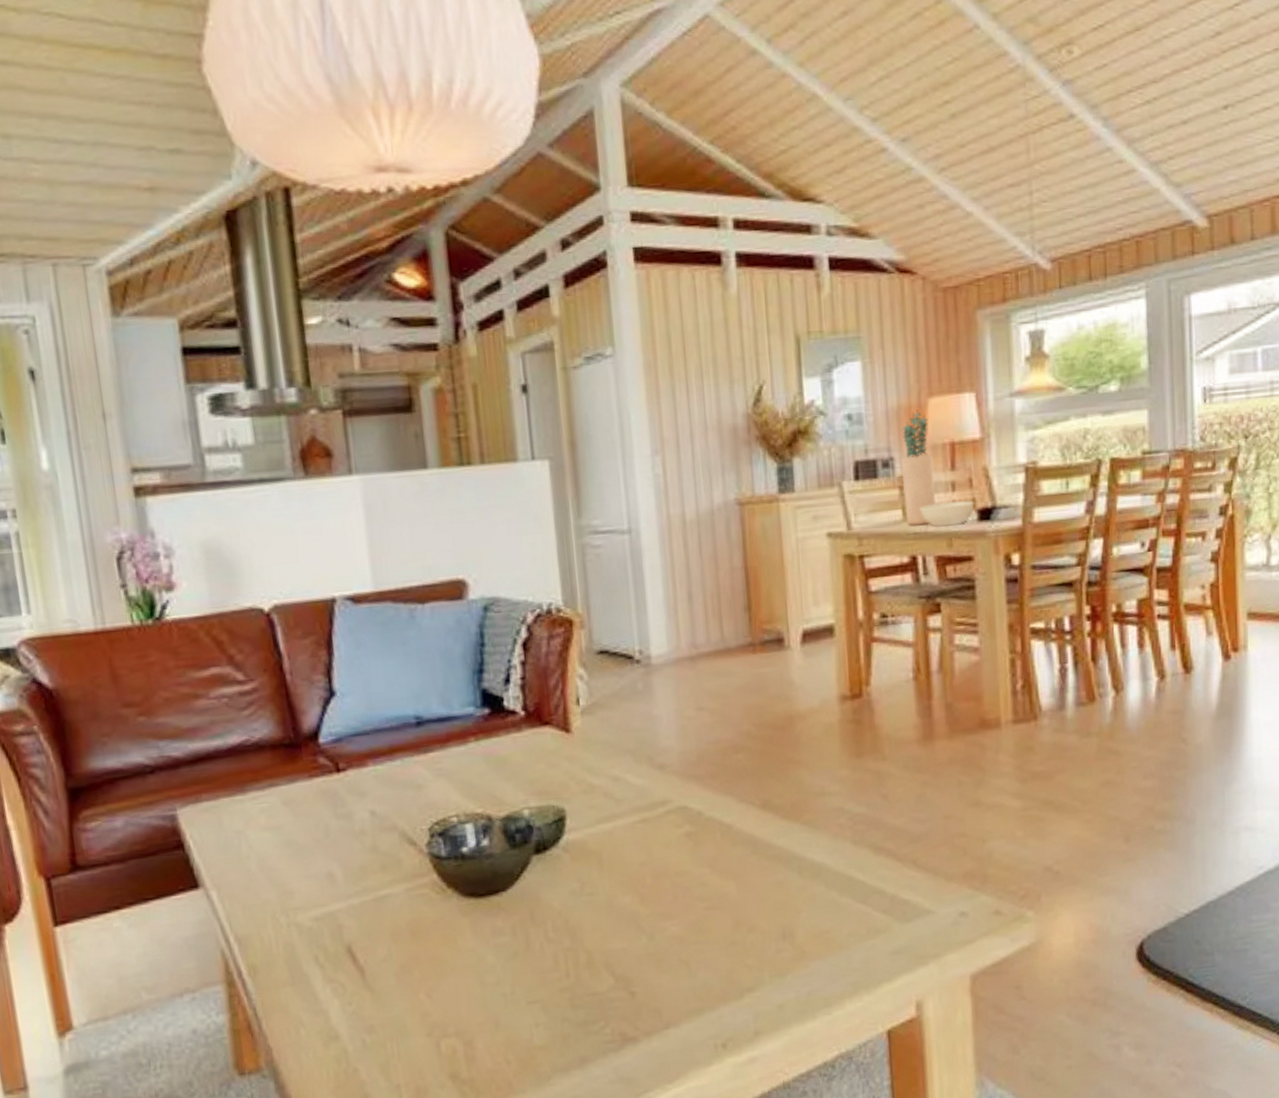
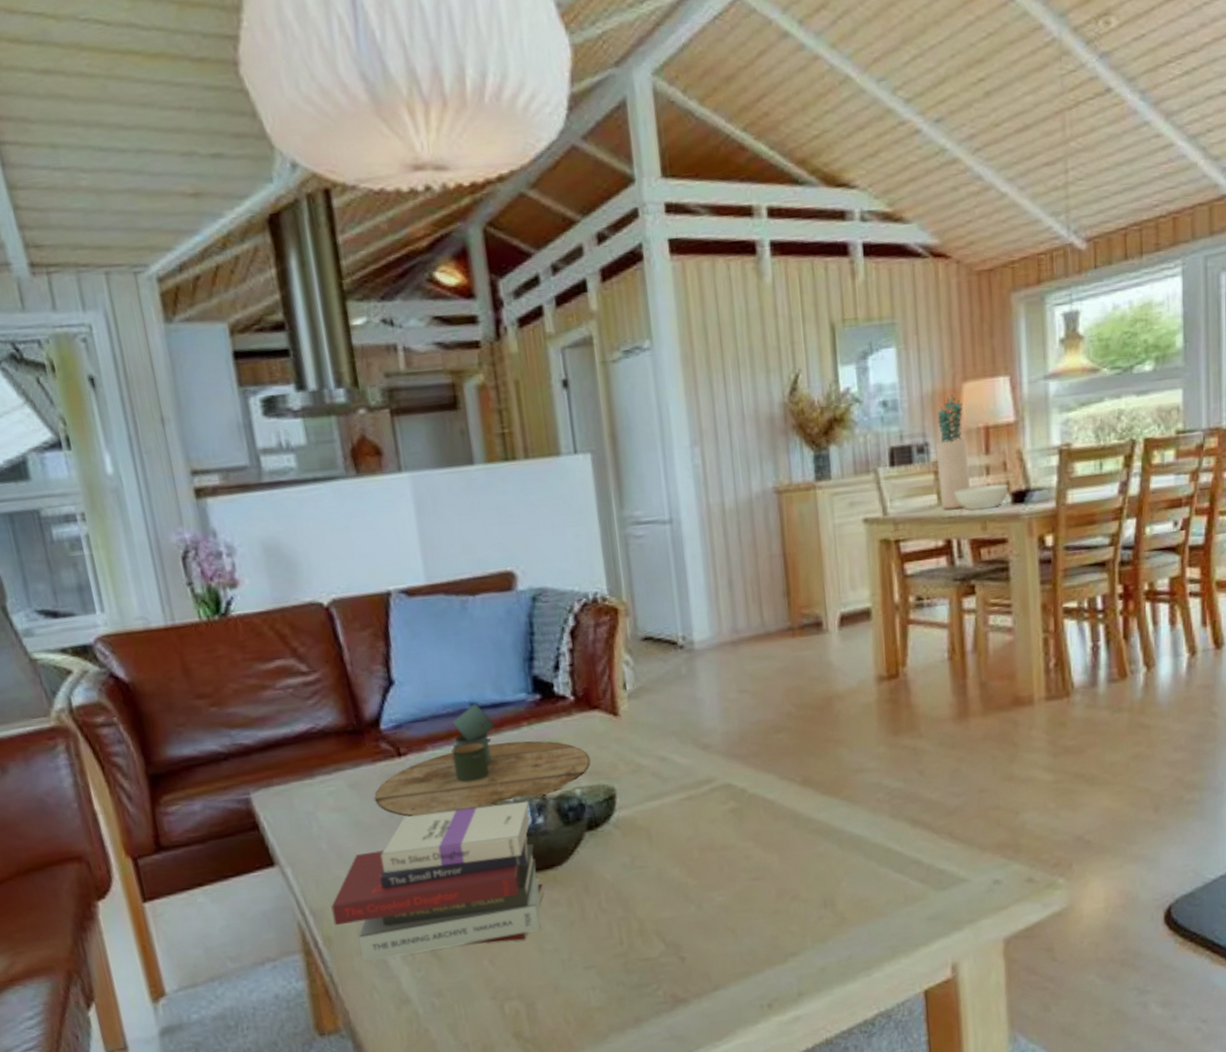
books: none [258,821,487,994] -> present [331,800,544,962]
decorative tray: none [310,717,540,837] -> present [374,703,590,817]

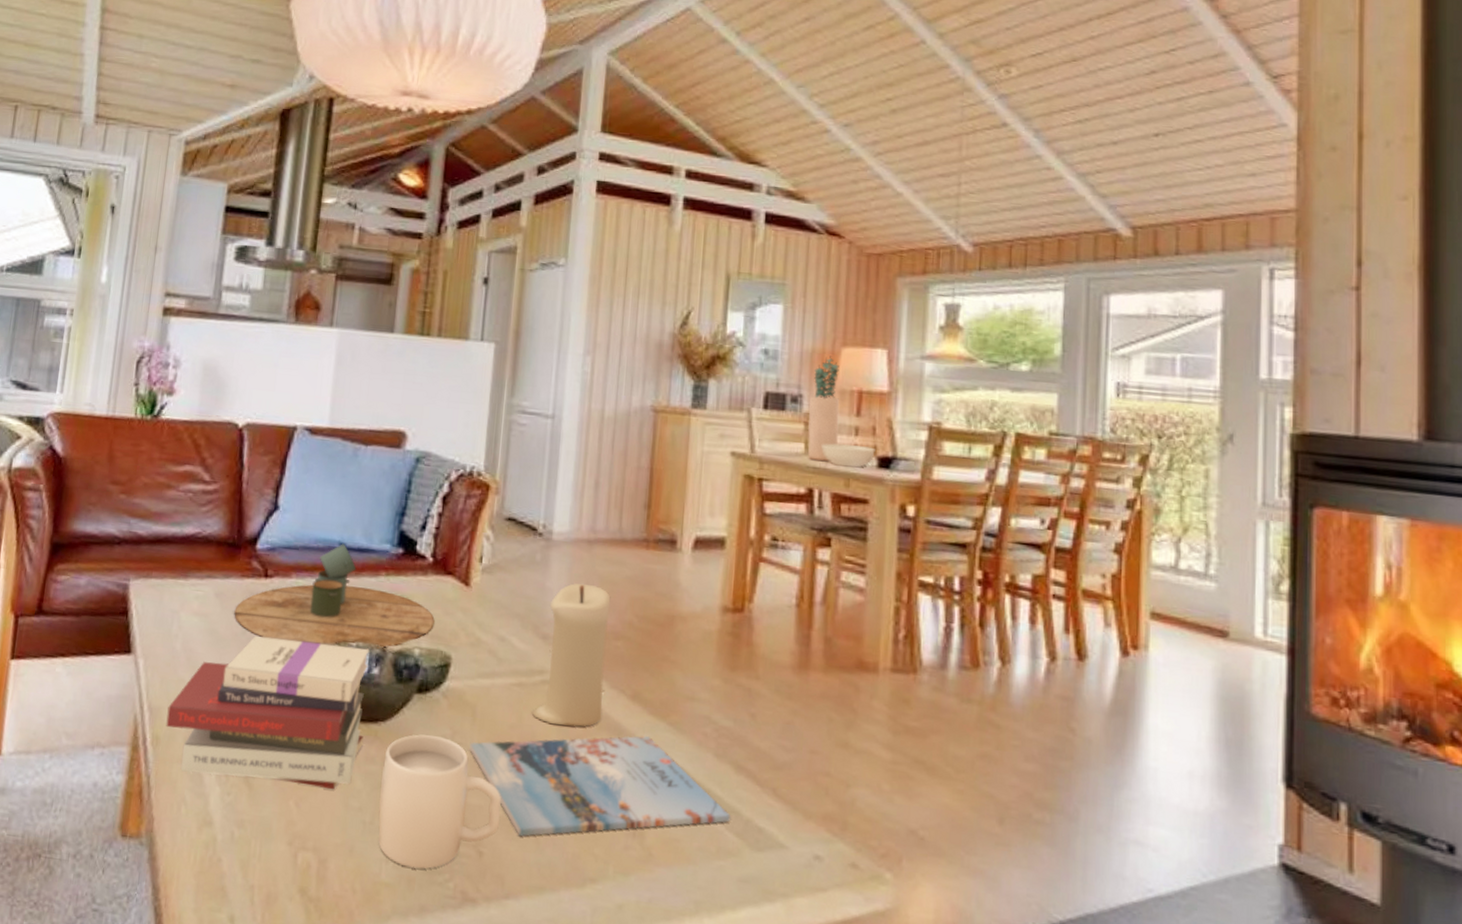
mug: none [568,865,696,989] -> present [378,734,501,869]
magazine: none [651,815,914,934] -> present [469,735,731,836]
candle: none [704,685,776,827] -> present [532,583,611,727]

